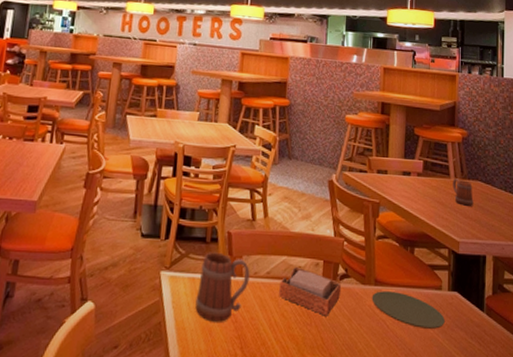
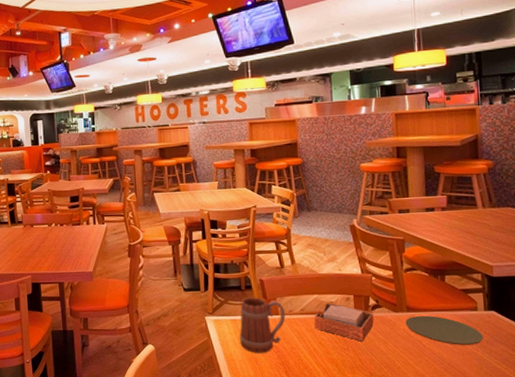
beer mug: present [452,178,474,206] -> none [480,208,506,232]

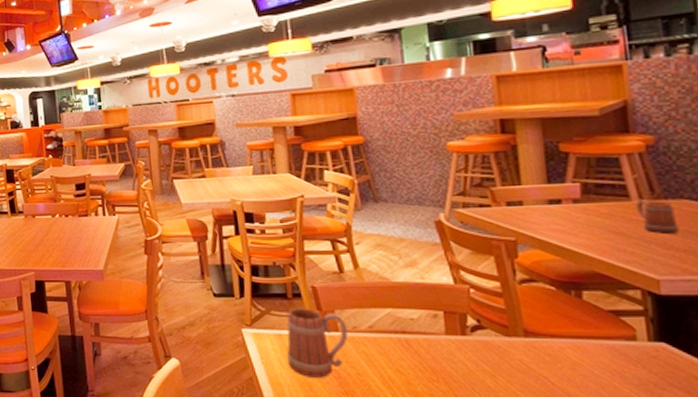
napkin holder: present [314,302,374,342] -> none [388,319,475,372]
plate: present [405,315,483,345] -> none [522,343,648,387]
beer mug: none [480,208,506,232] -> present [636,199,679,234]

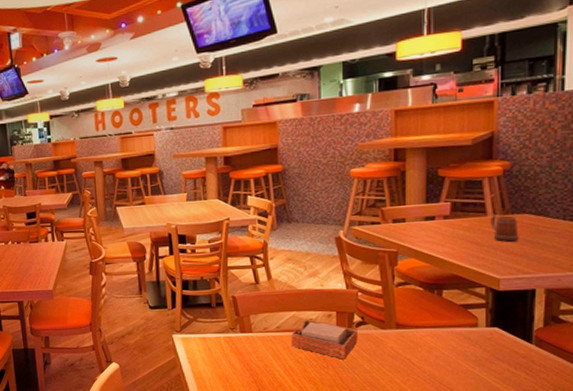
beer mug: present [287,308,348,378] -> none [209,314,260,371]
napkin holder: none [388,319,475,372] -> present [291,319,359,360]

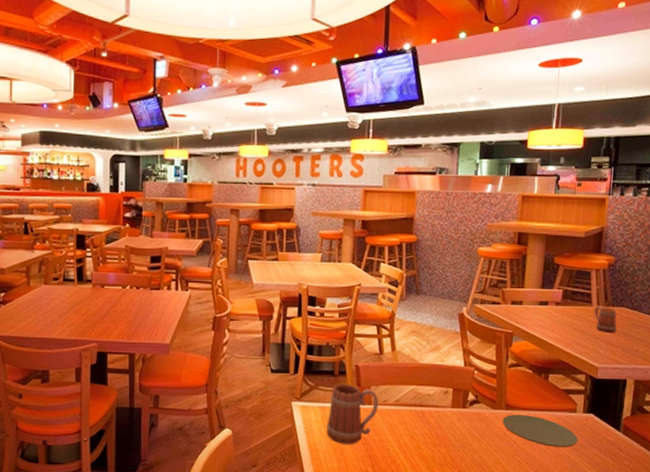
beer mug: none [209,314,260,371] -> present [326,384,379,444]
napkin holder: present [291,319,359,360] -> none [408,394,471,438]
plate: none [393,332,482,363] -> present [502,414,578,447]

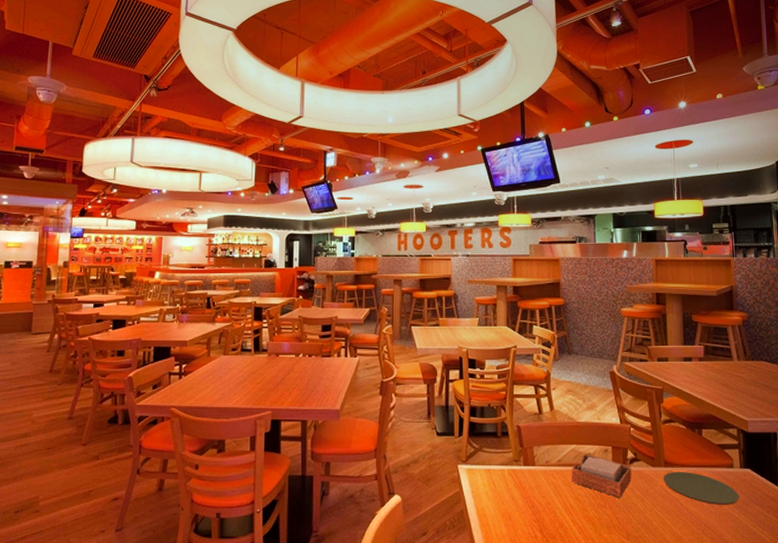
beer mug: present [326,384,379,444] -> none [493,445,542,508]
napkin holder: none [408,394,471,438] -> present [571,453,632,498]
beer mug: present [594,306,617,333] -> none [736,360,760,386]

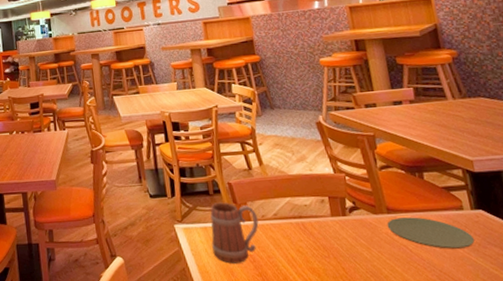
beer mug: none [493,445,542,508] -> present [210,202,259,264]
napkin holder: present [571,453,632,498] -> none [288,205,353,248]

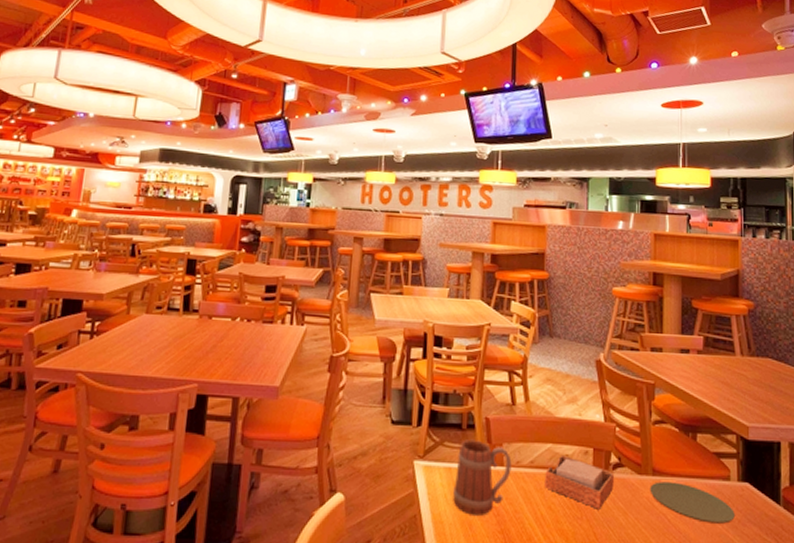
napkin holder: none [288,205,353,248] -> present [545,454,615,509]

